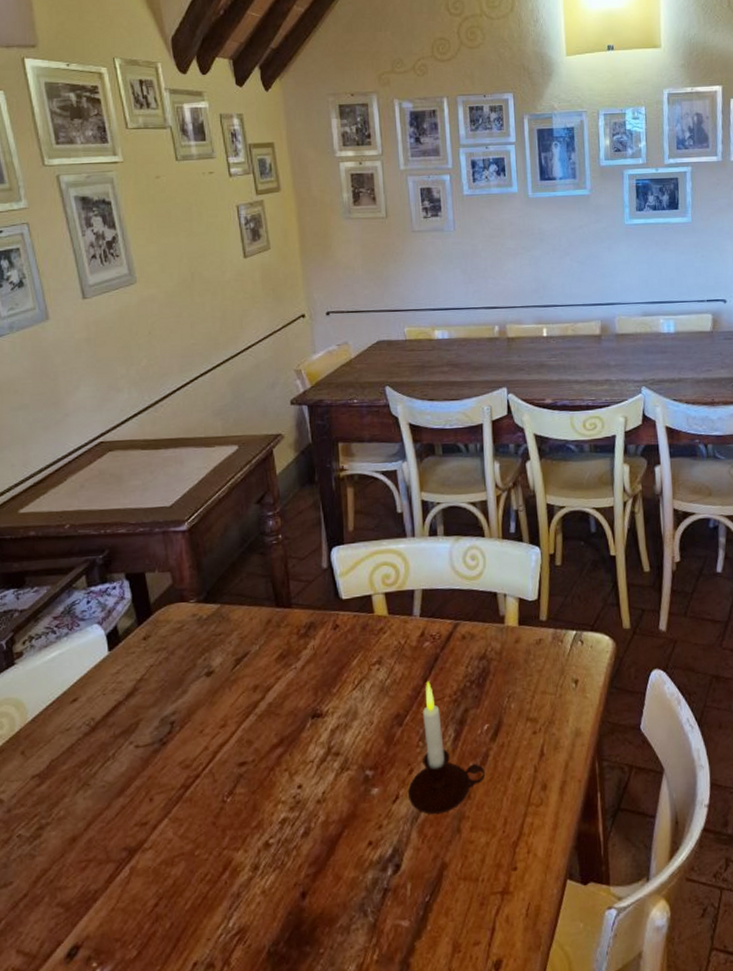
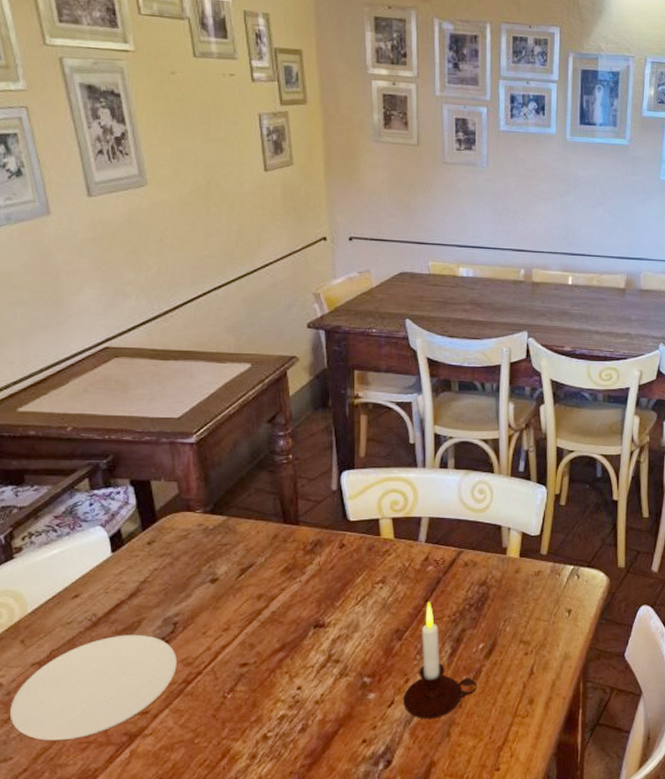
plate: none [11,737,175,862] -> present [10,634,177,741]

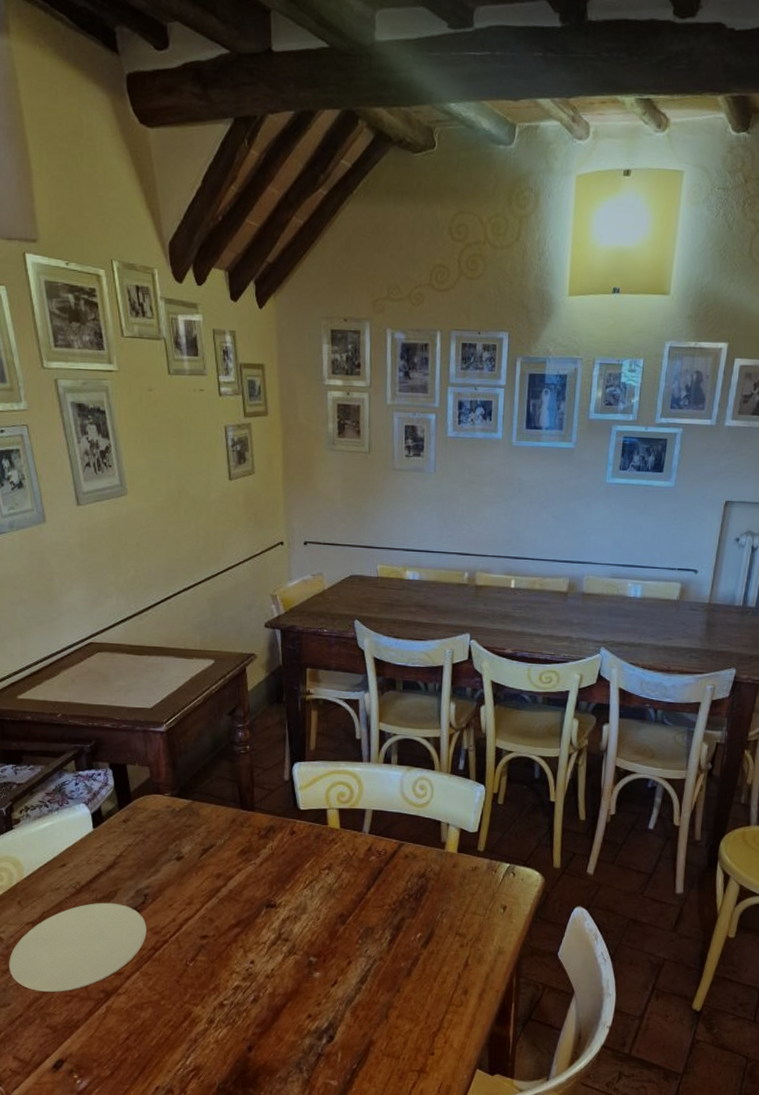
candle: present [403,602,477,720] -> none [345,890,415,1001]

